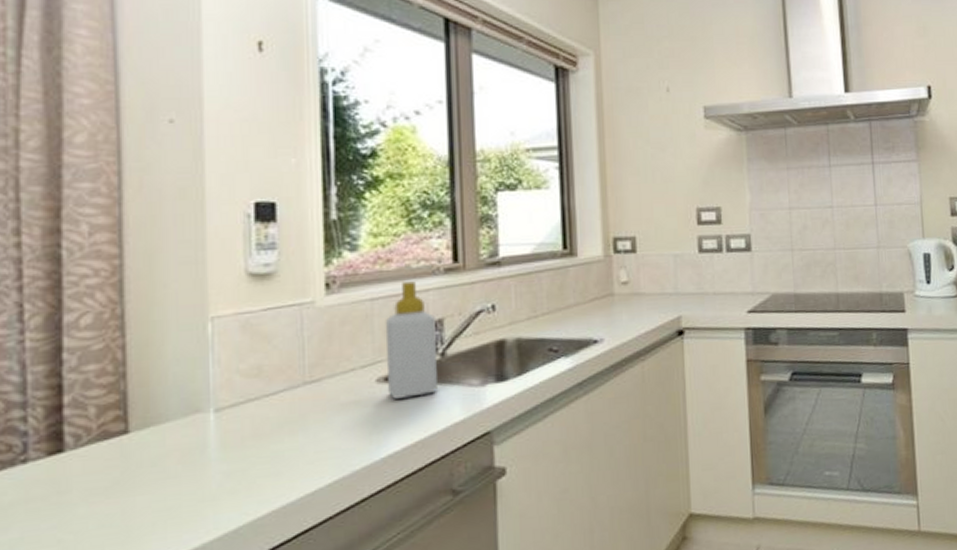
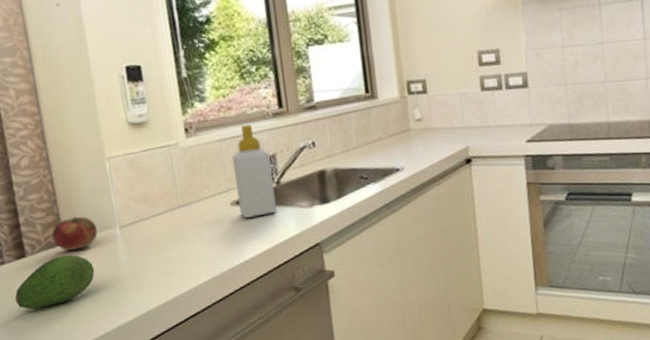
fruit: none [34,448,168,528] -> present [15,255,95,309]
fruit: none [109,395,181,444] -> present [51,216,98,252]

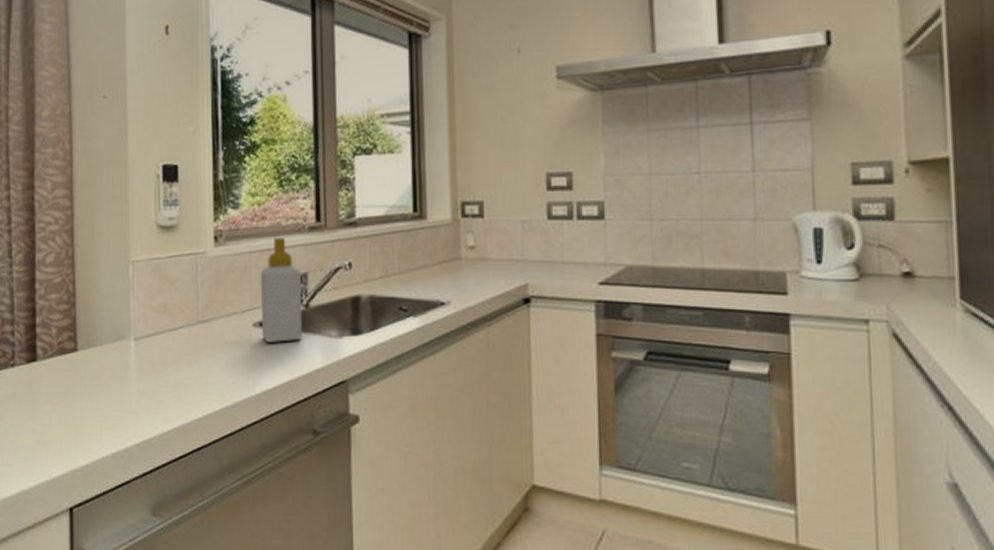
fruit: present [15,255,95,309] -> none [19,364,103,420]
fruit: present [51,216,98,252] -> none [65,322,111,360]

